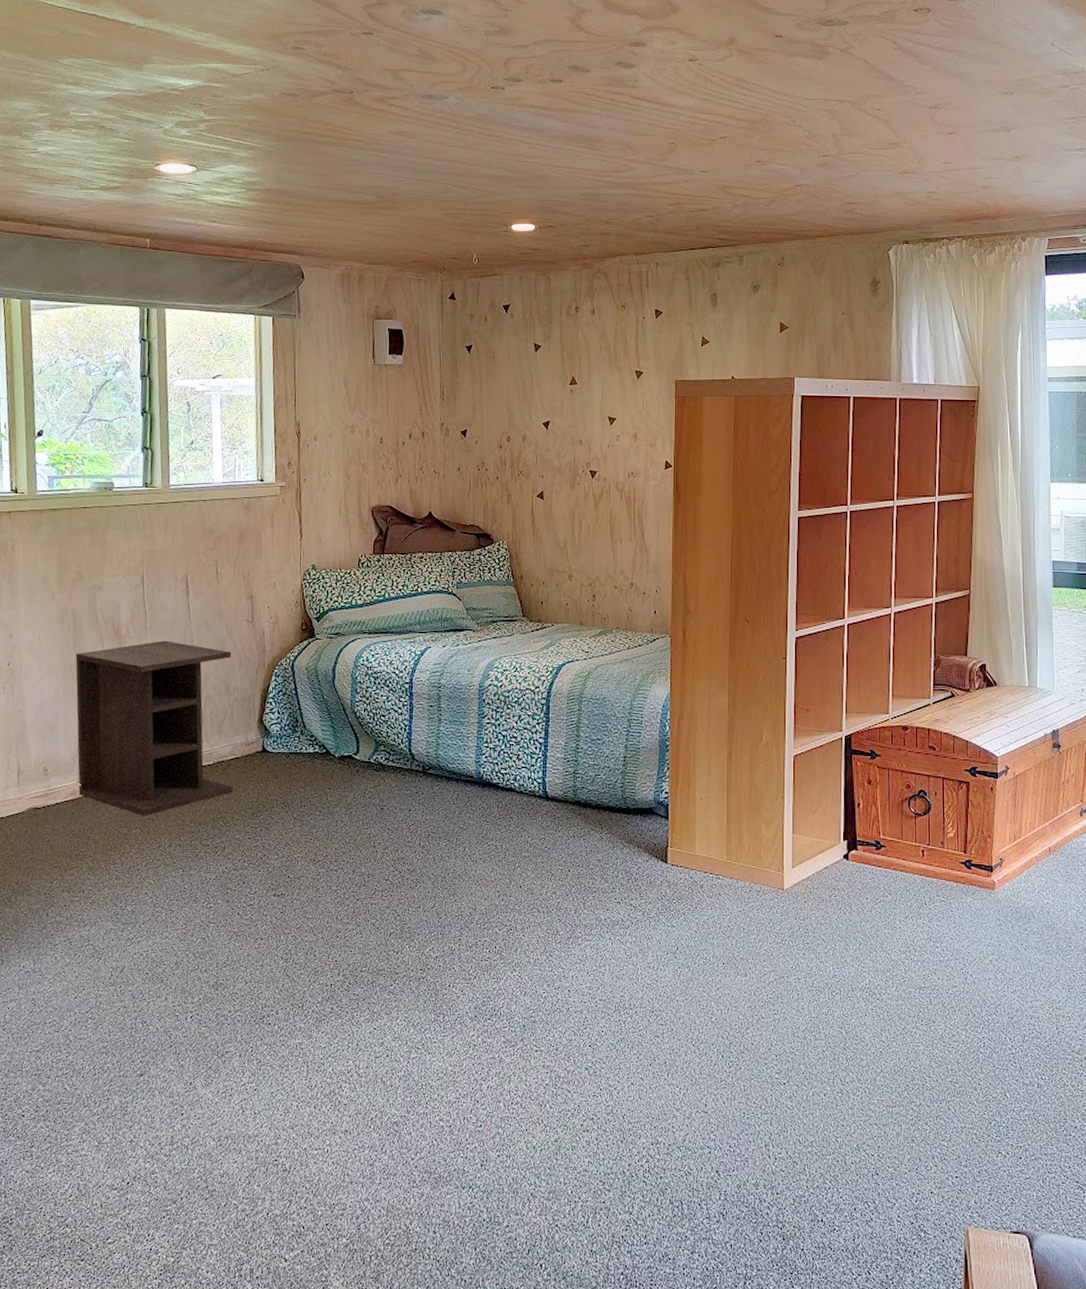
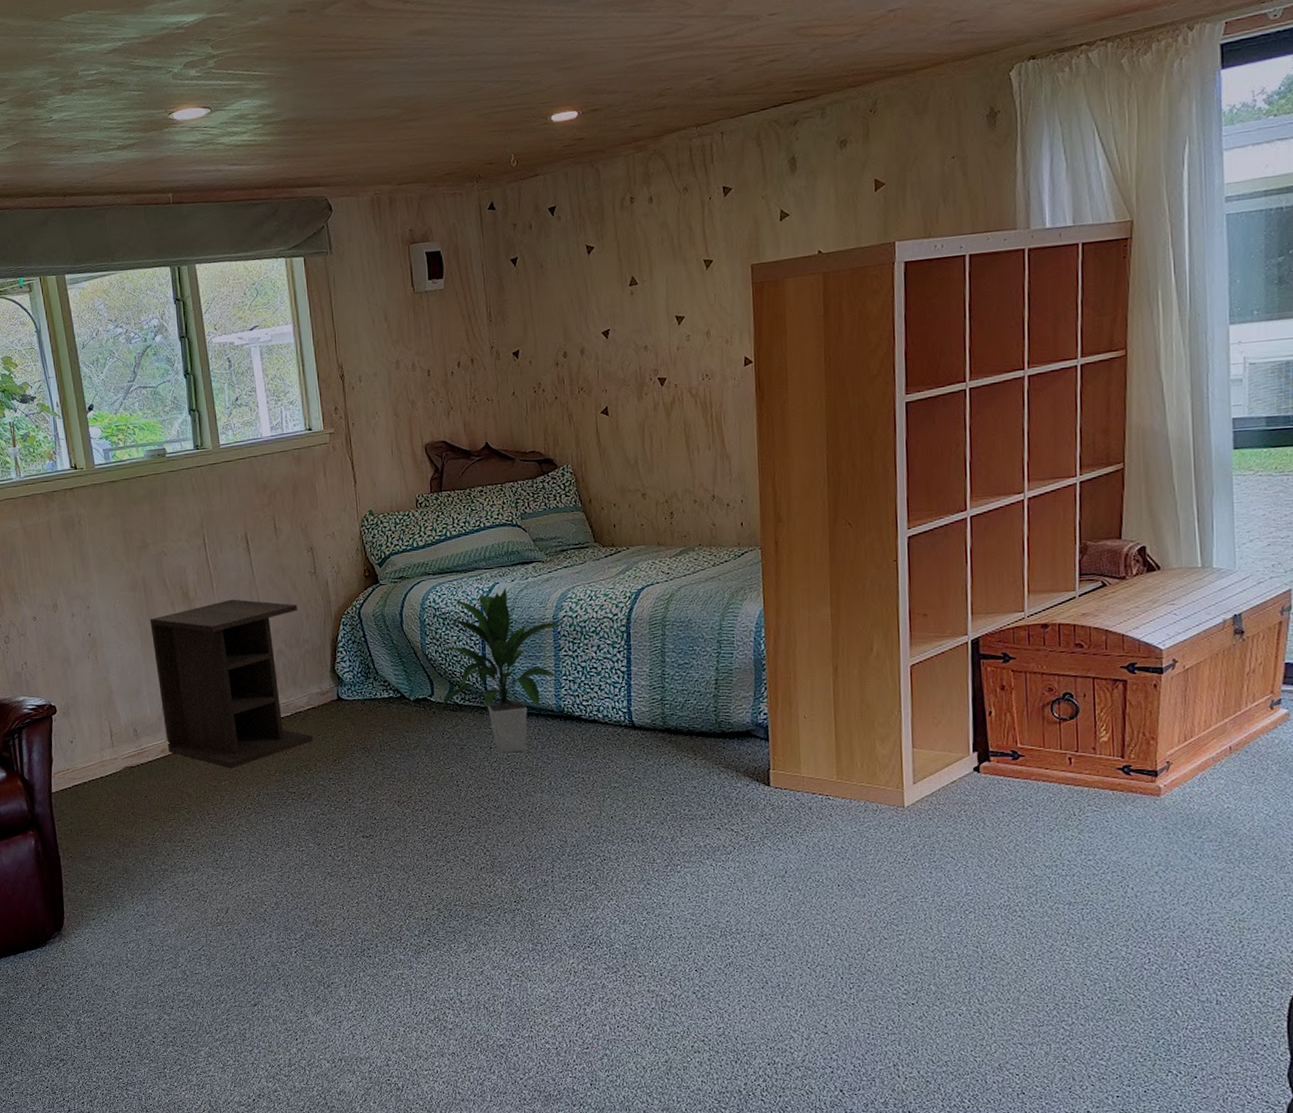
indoor plant: none [359,652,488,817] -> present [436,587,563,754]

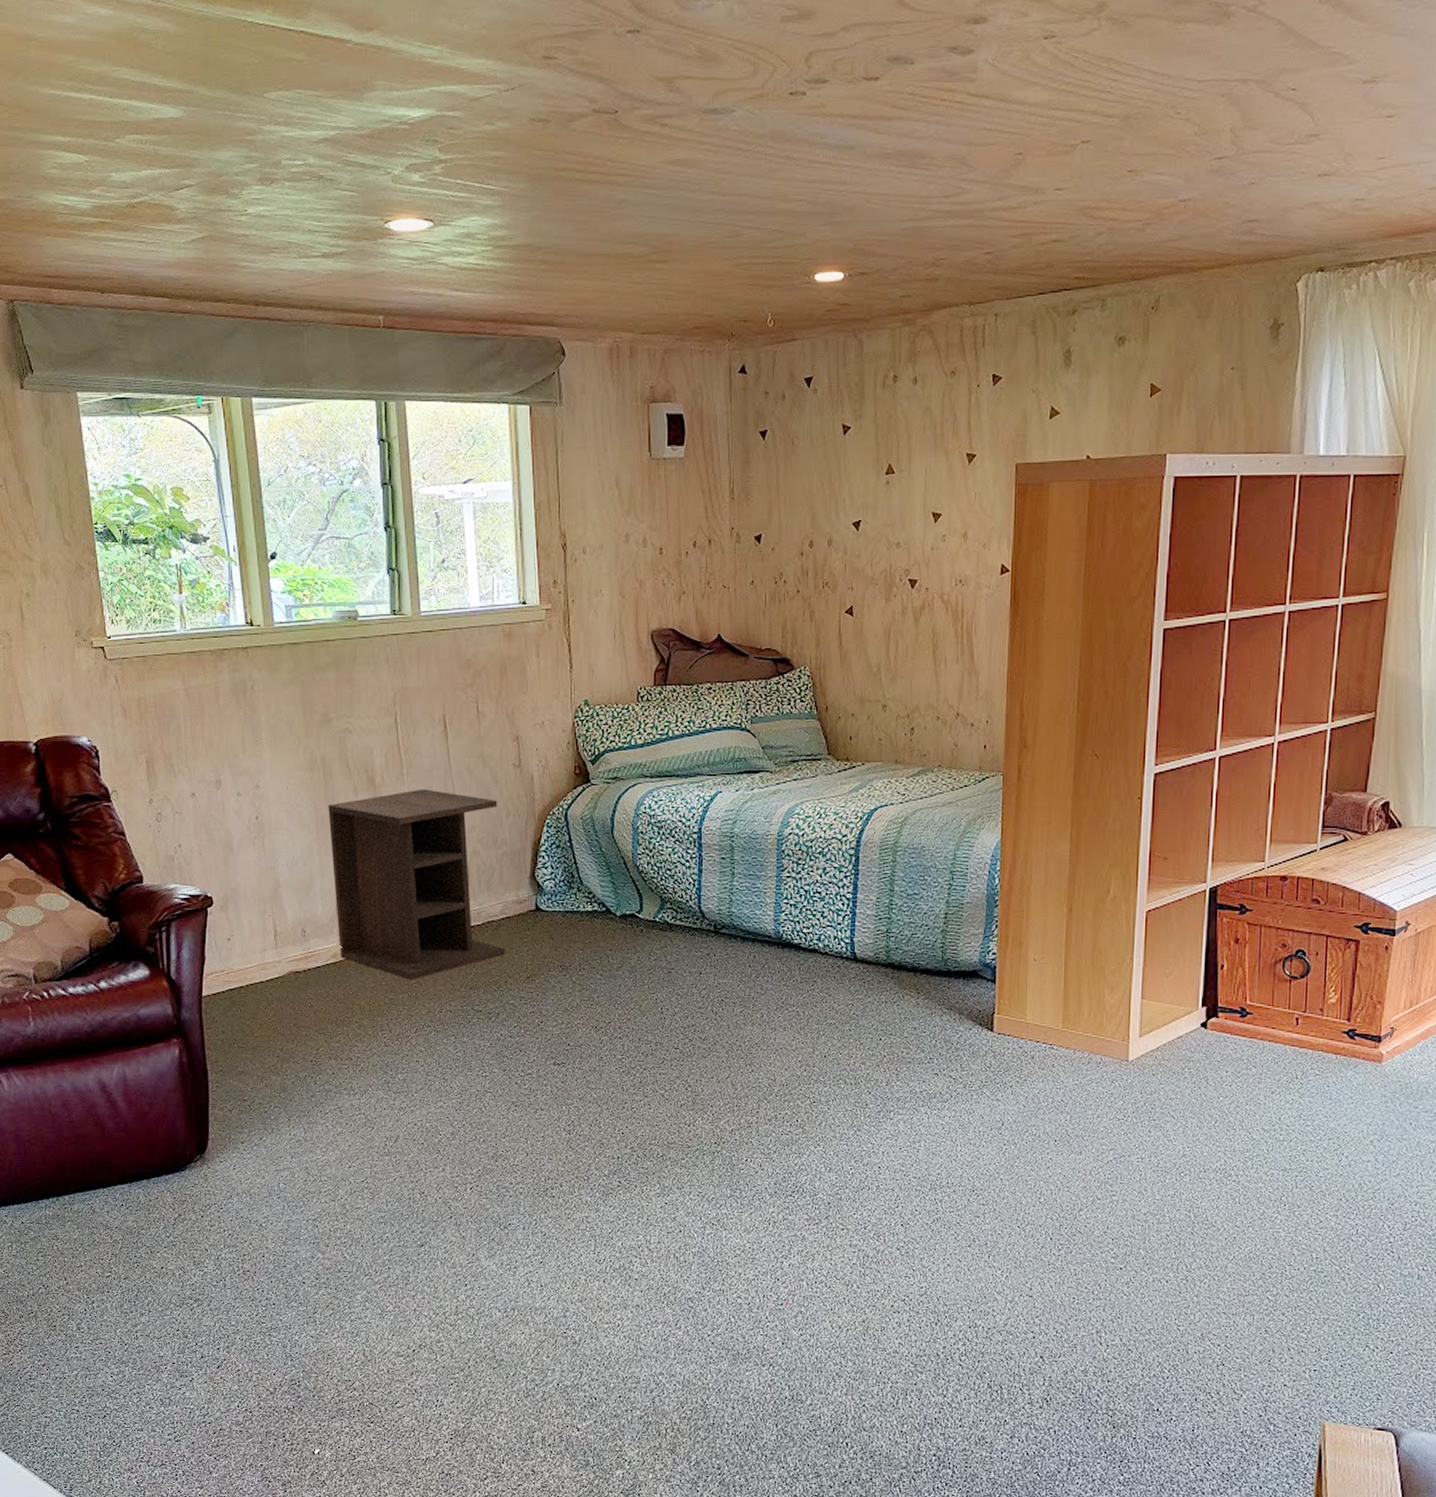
indoor plant: present [436,587,563,754] -> none [644,797,788,981]

